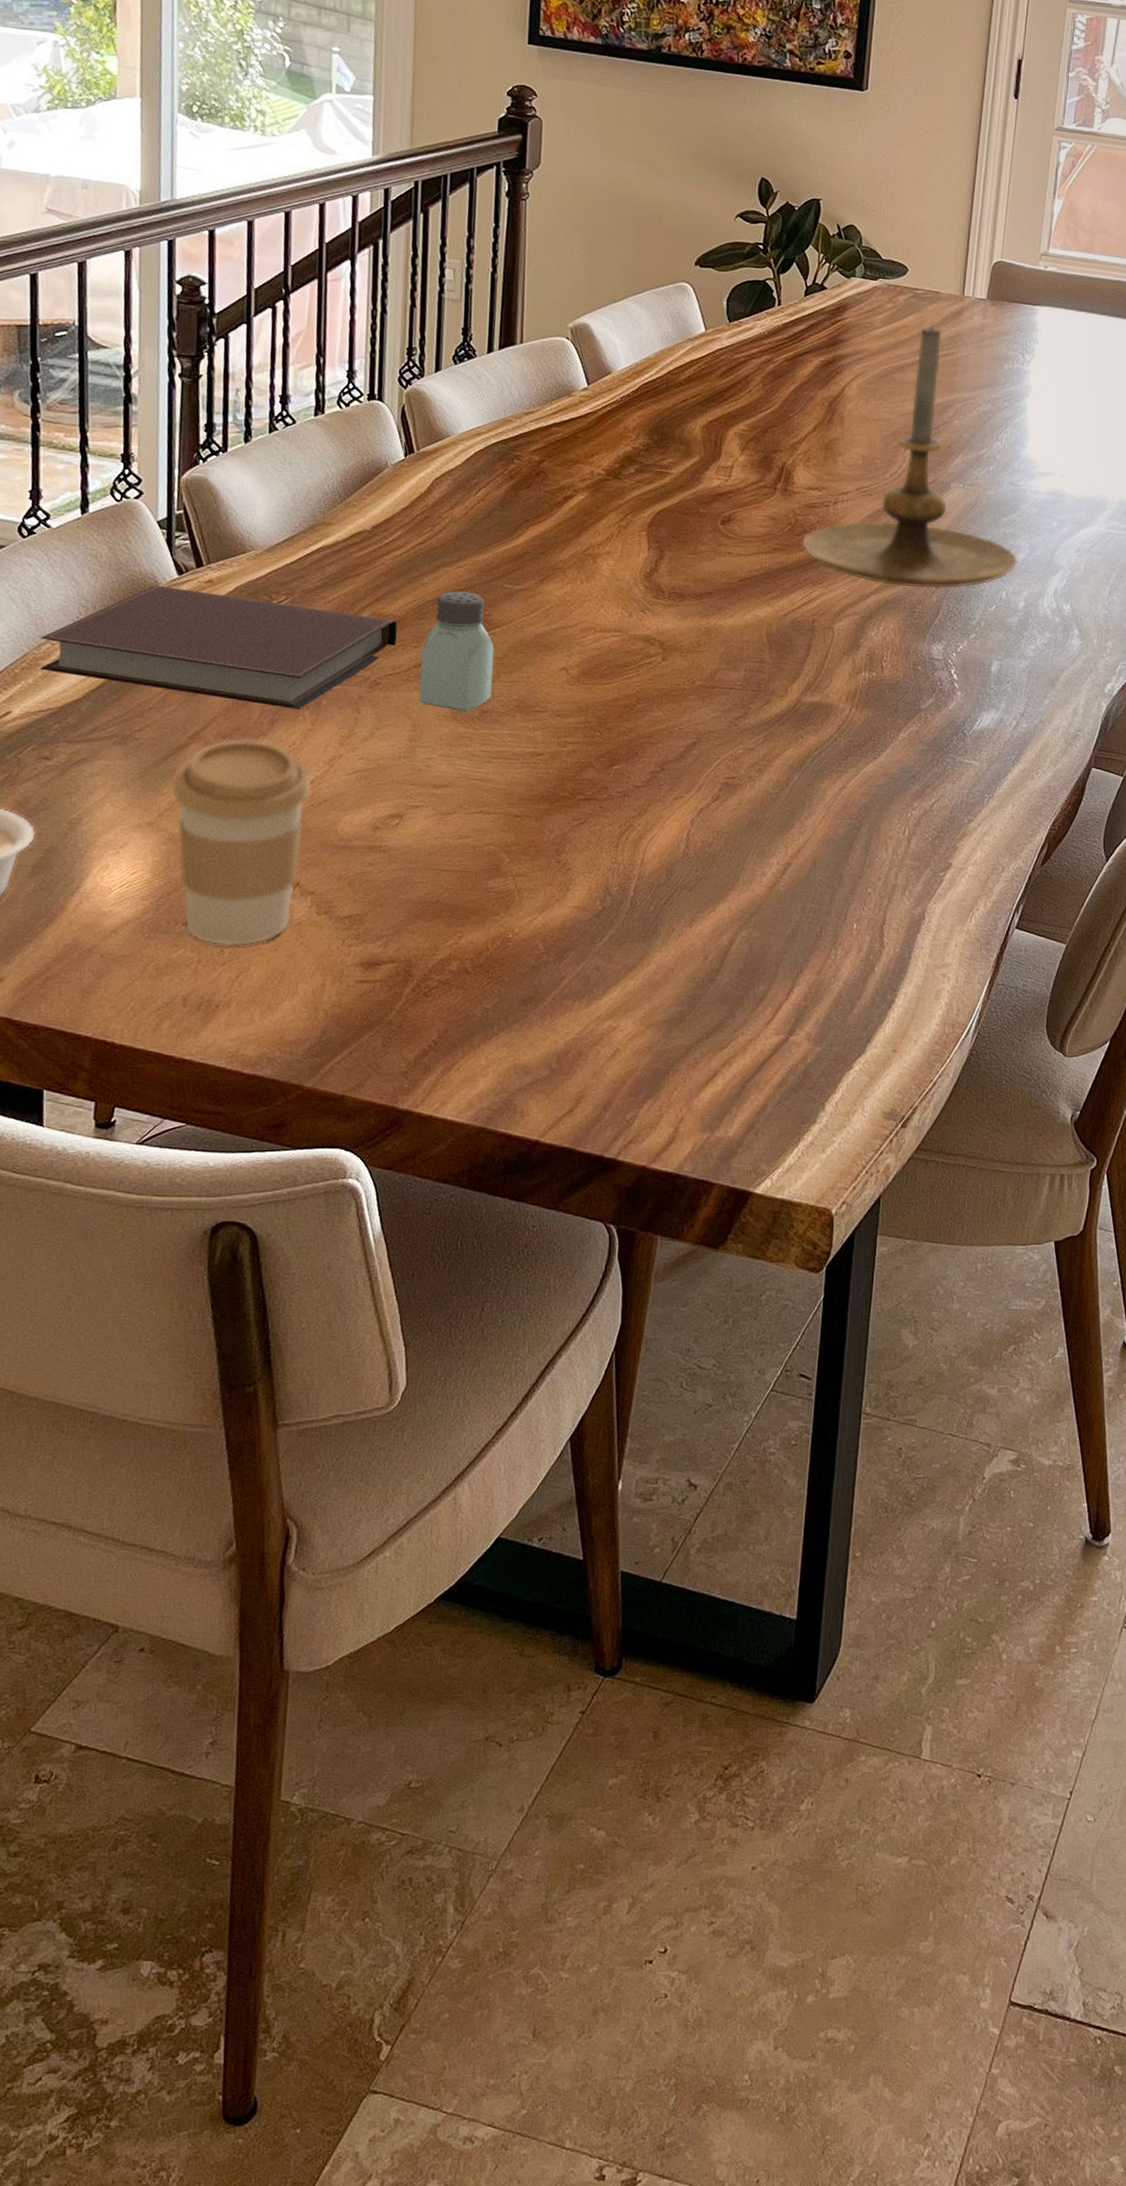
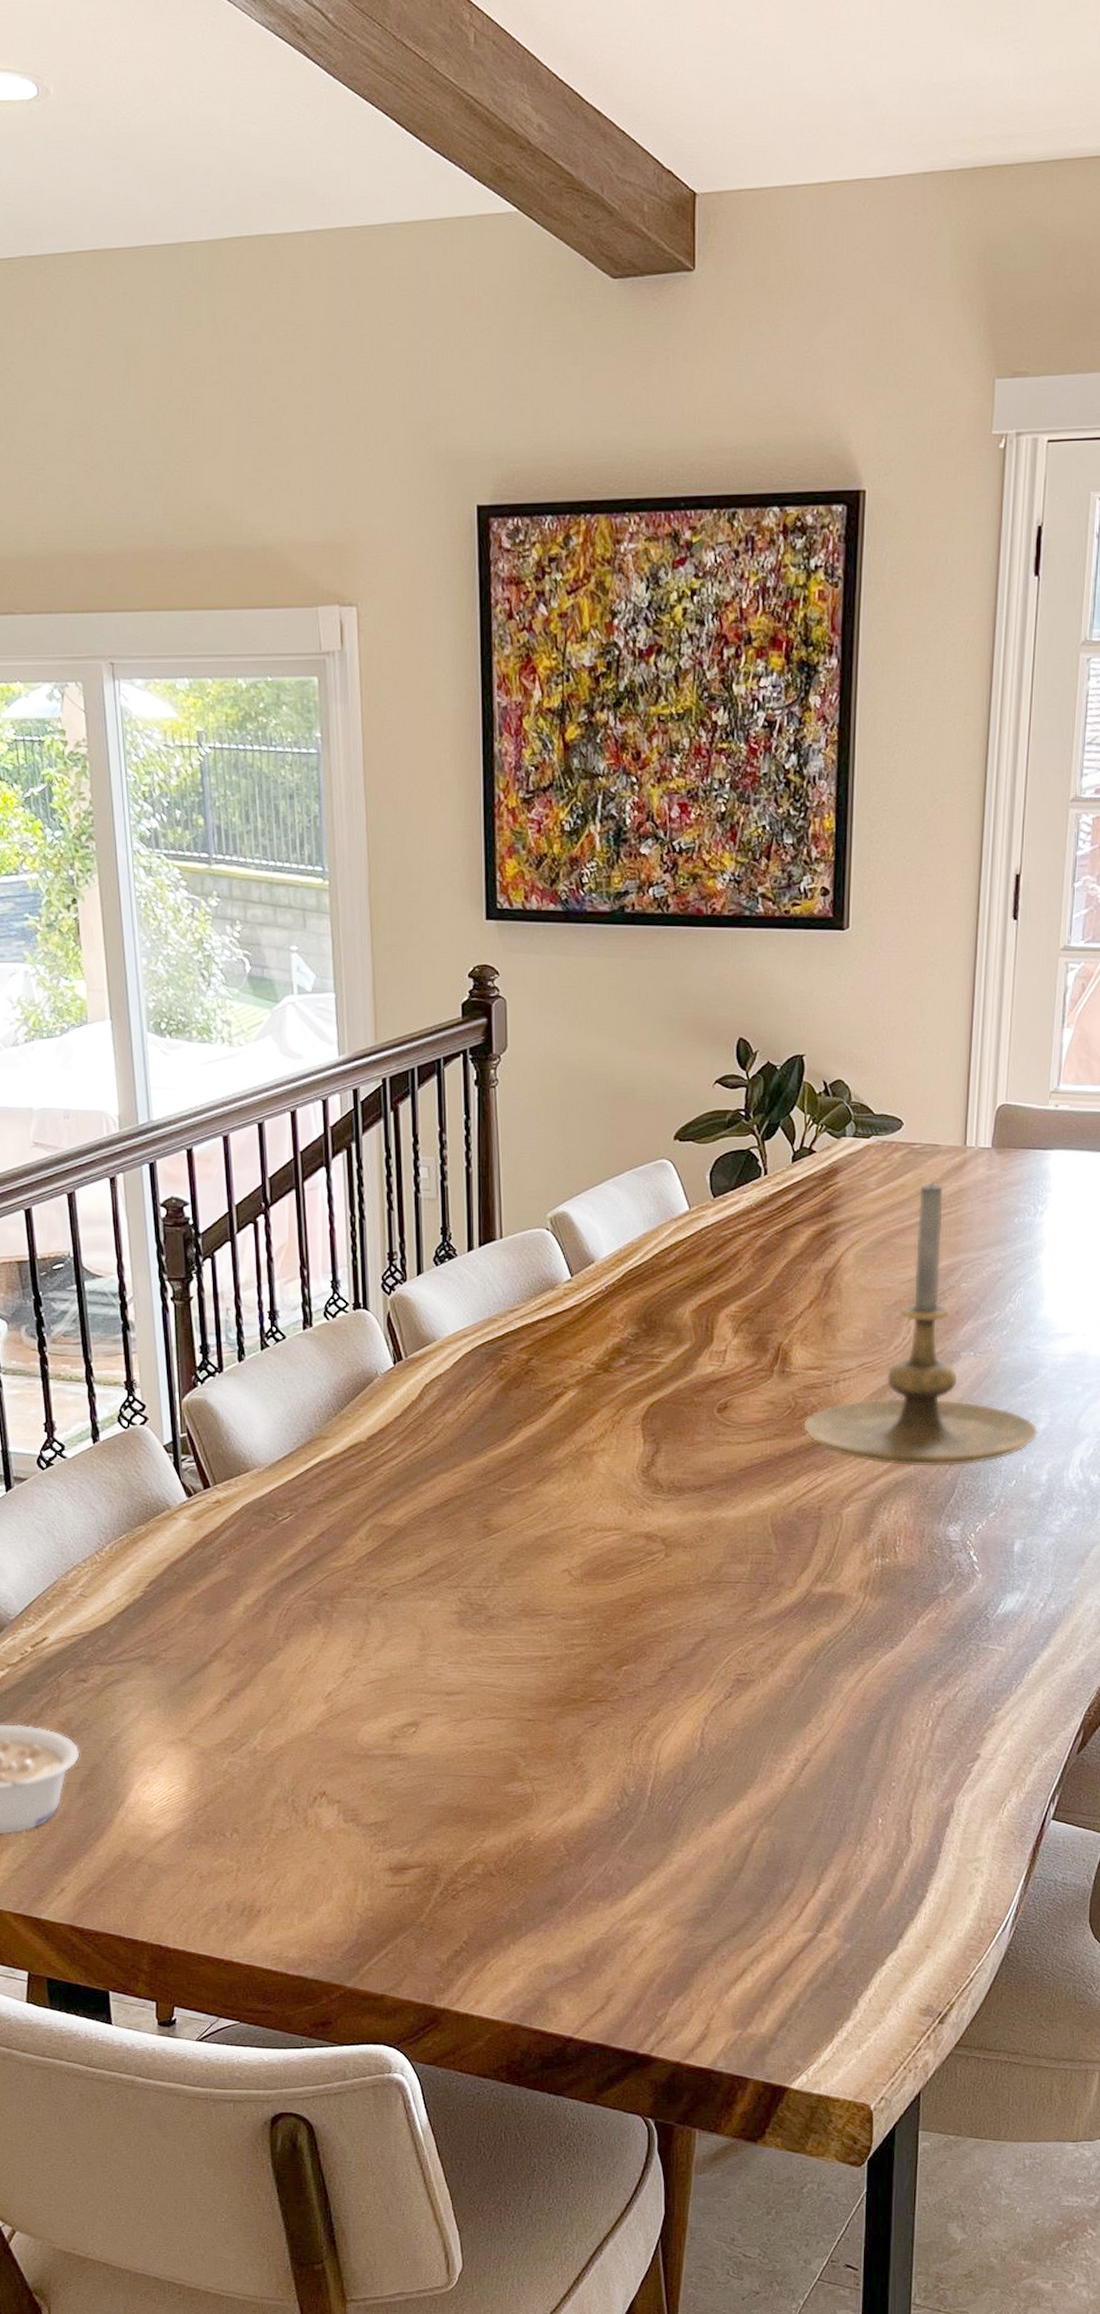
notebook: present [41,585,398,710] -> none [67,1508,399,1624]
coffee cup: present [172,738,312,946] -> none [200,1654,330,1854]
saltshaker: present [419,591,495,712] -> none [425,1498,496,1619]

